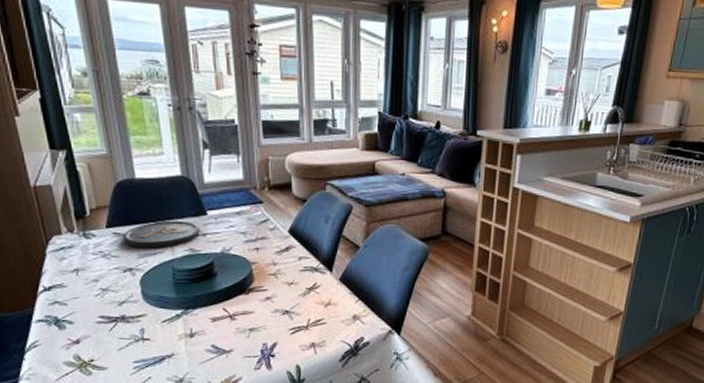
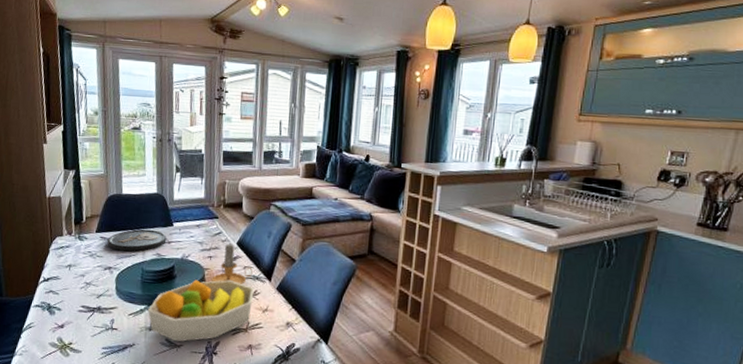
fruit bowl: none [186,274,314,347] -> present [148,279,255,342]
candle: none [260,232,310,278] -> present [210,243,253,285]

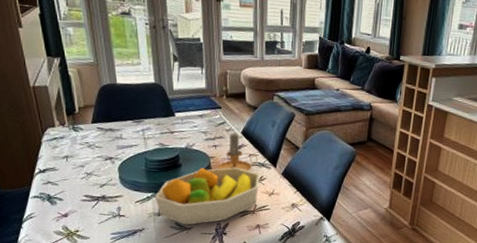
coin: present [107,229,167,252] -> none [105,119,169,142]

